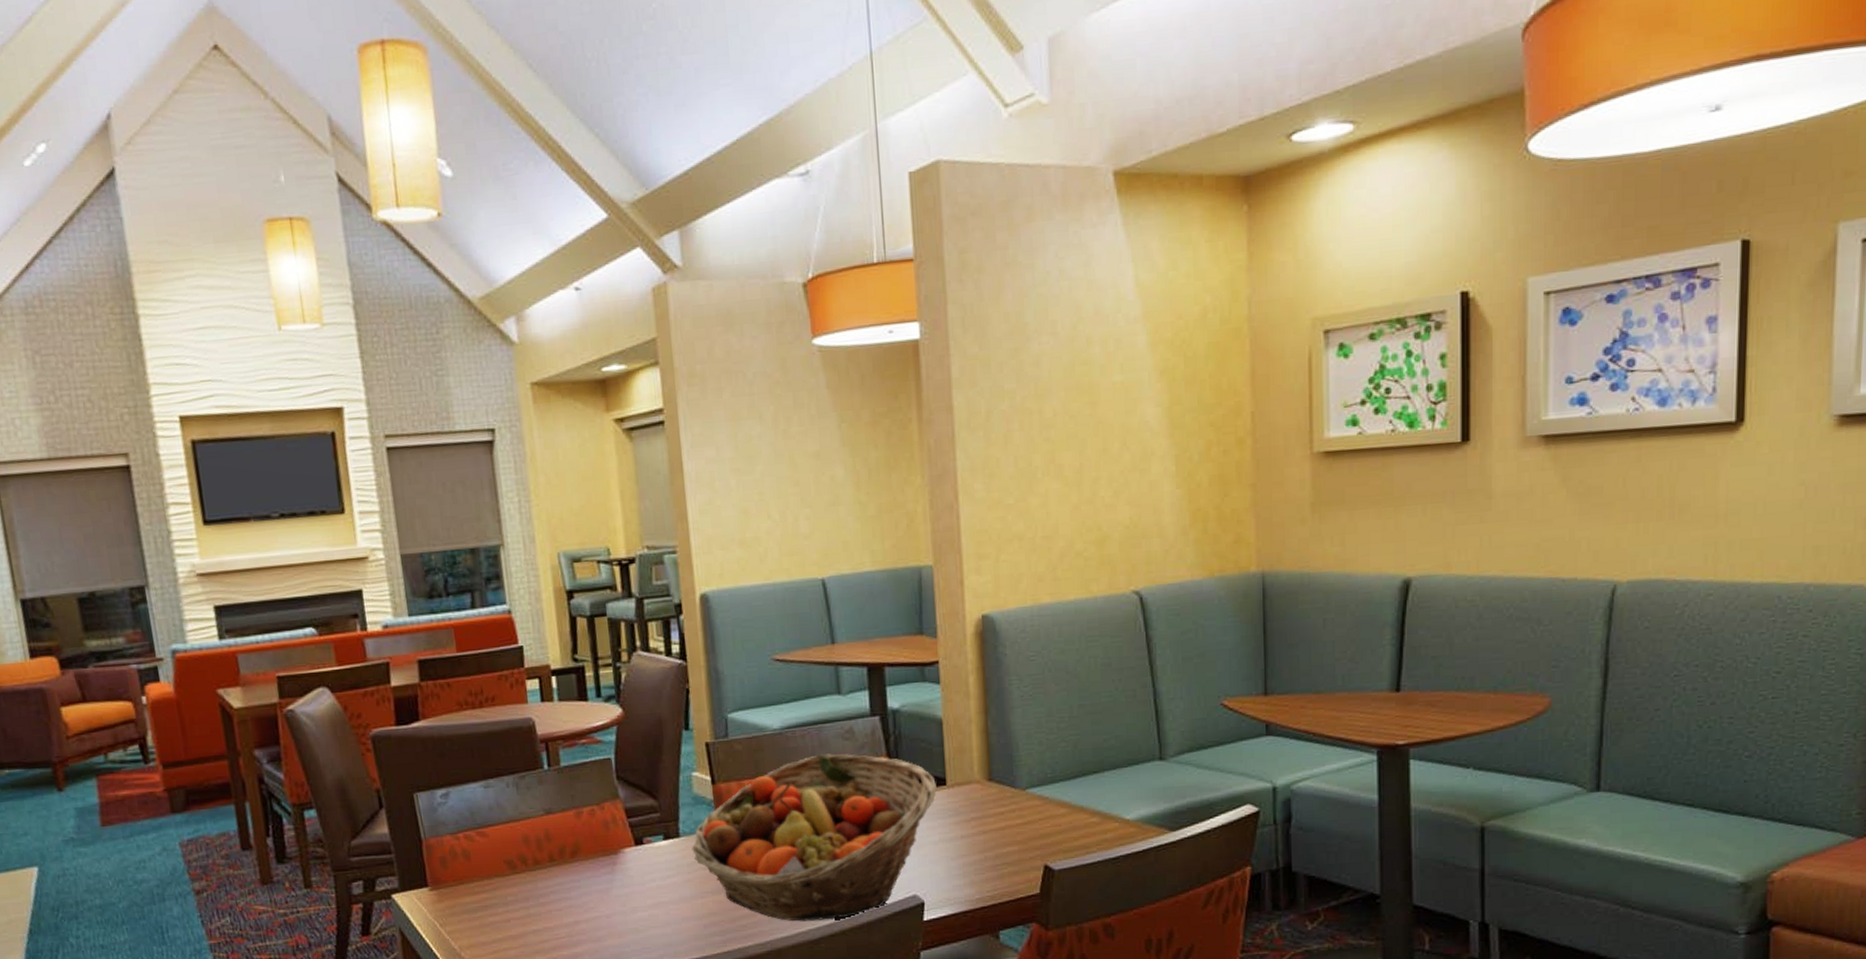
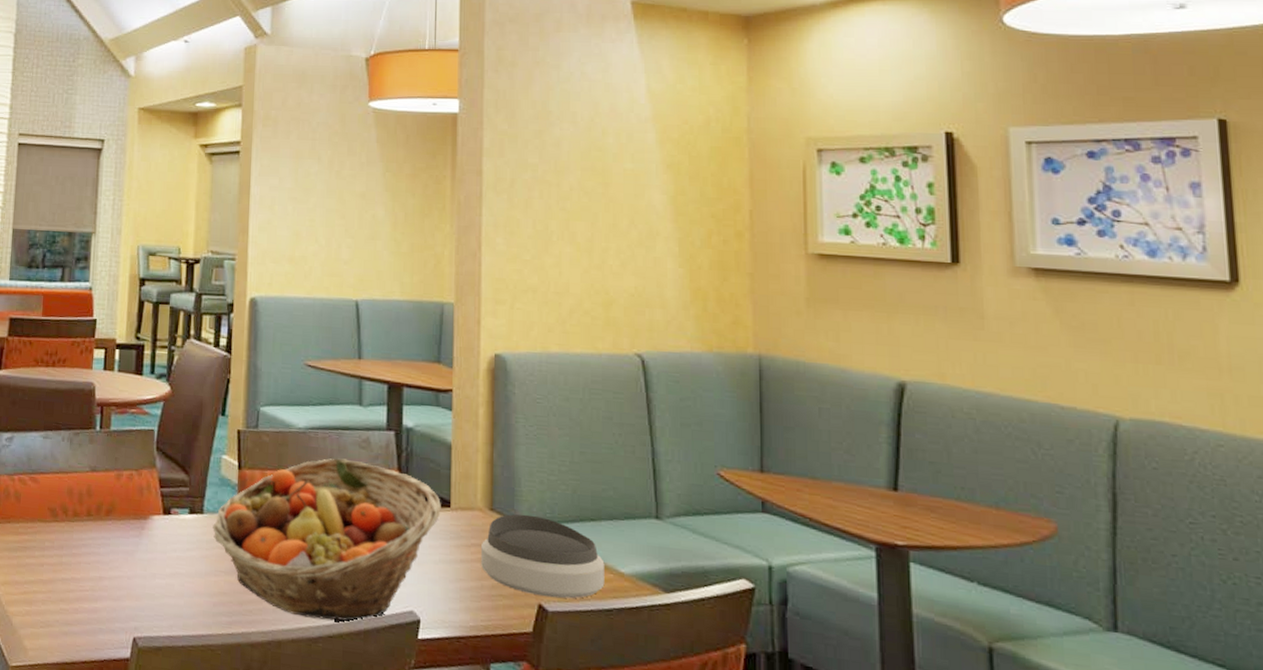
bowl: none [982,778,1110,857] -> present [481,514,605,599]

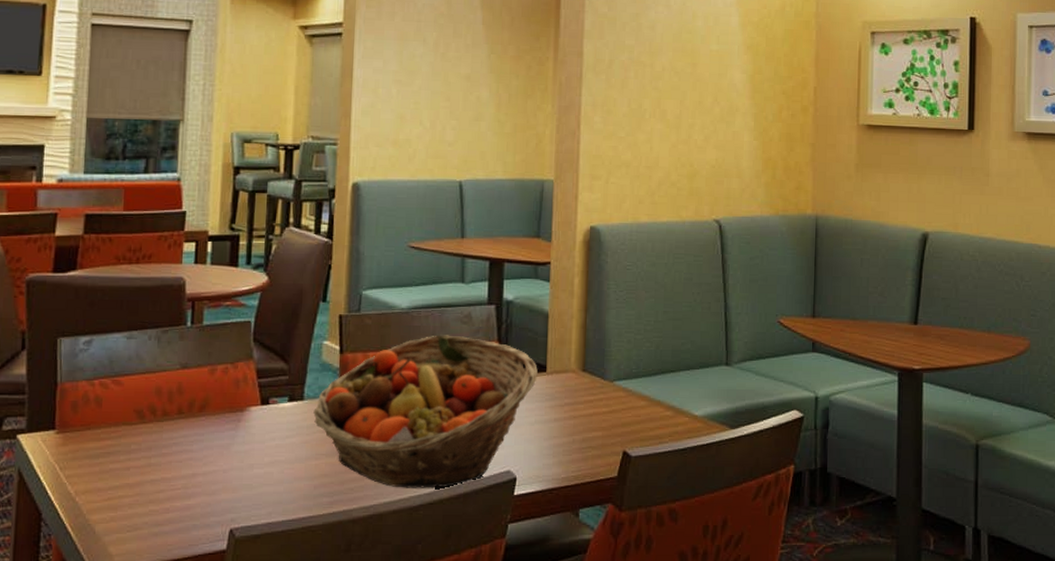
bowl: present [481,514,605,599] -> none [573,372,681,444]

